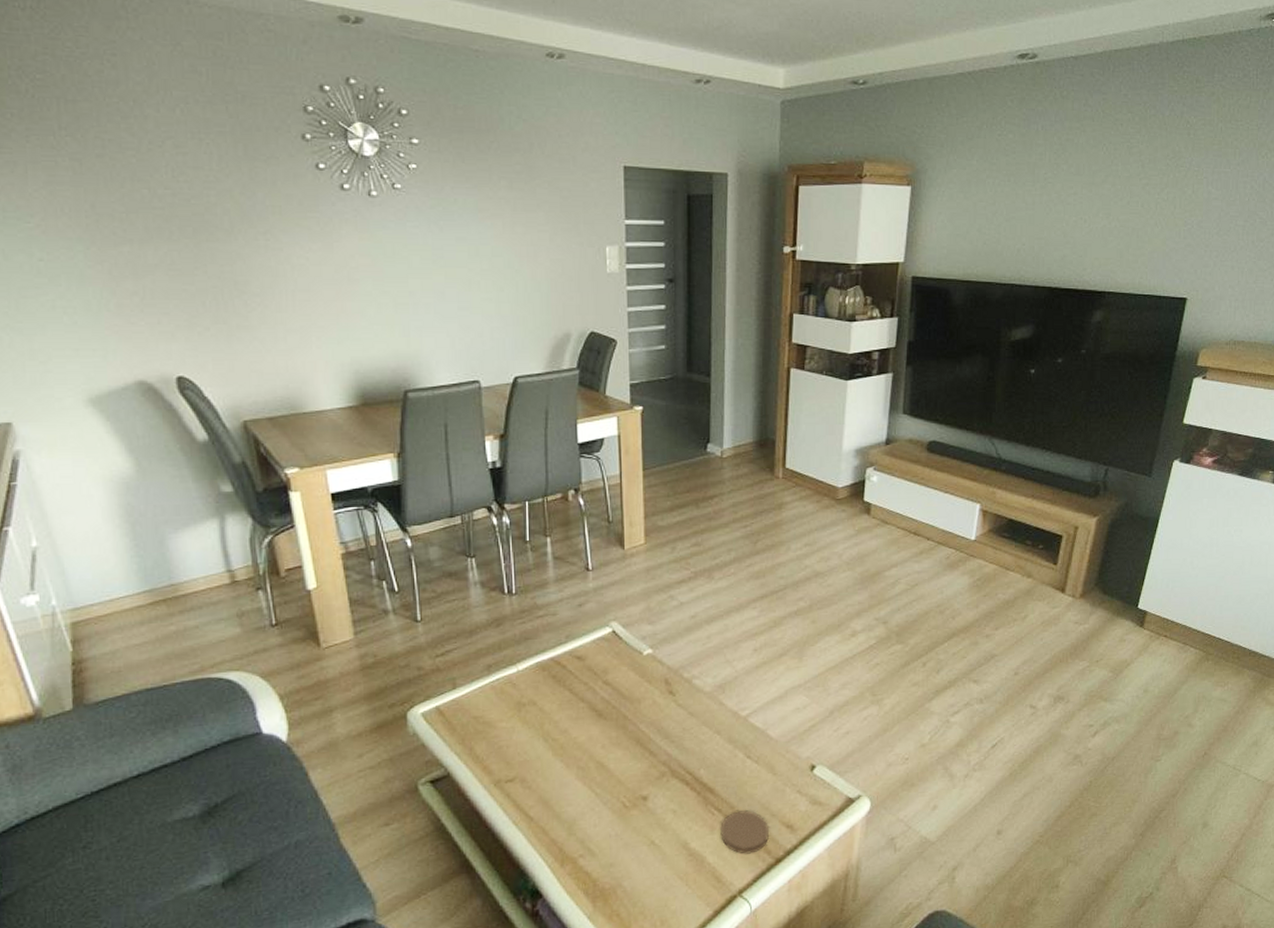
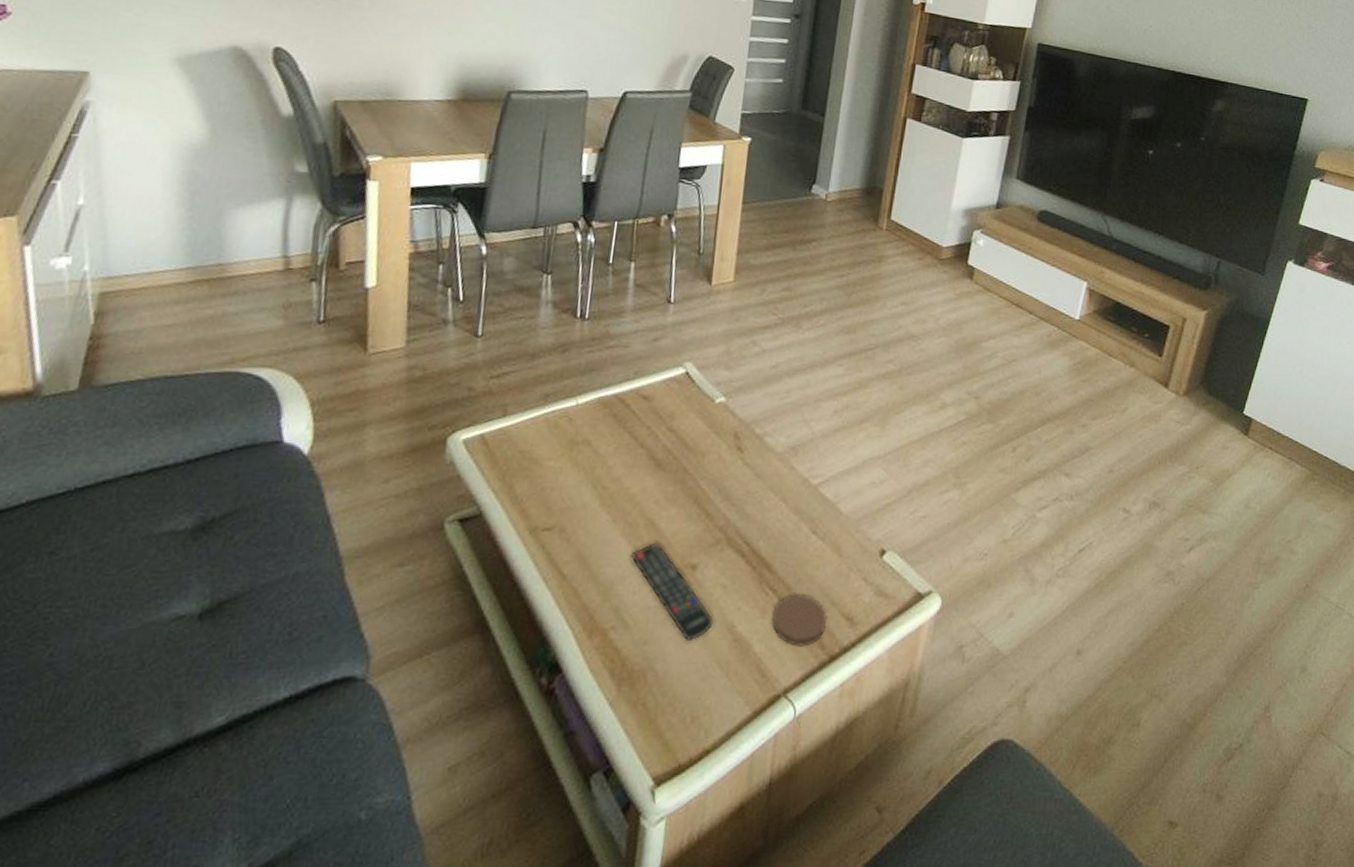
remote control: none [586,781,669,860] -> present [629,542,714,642]

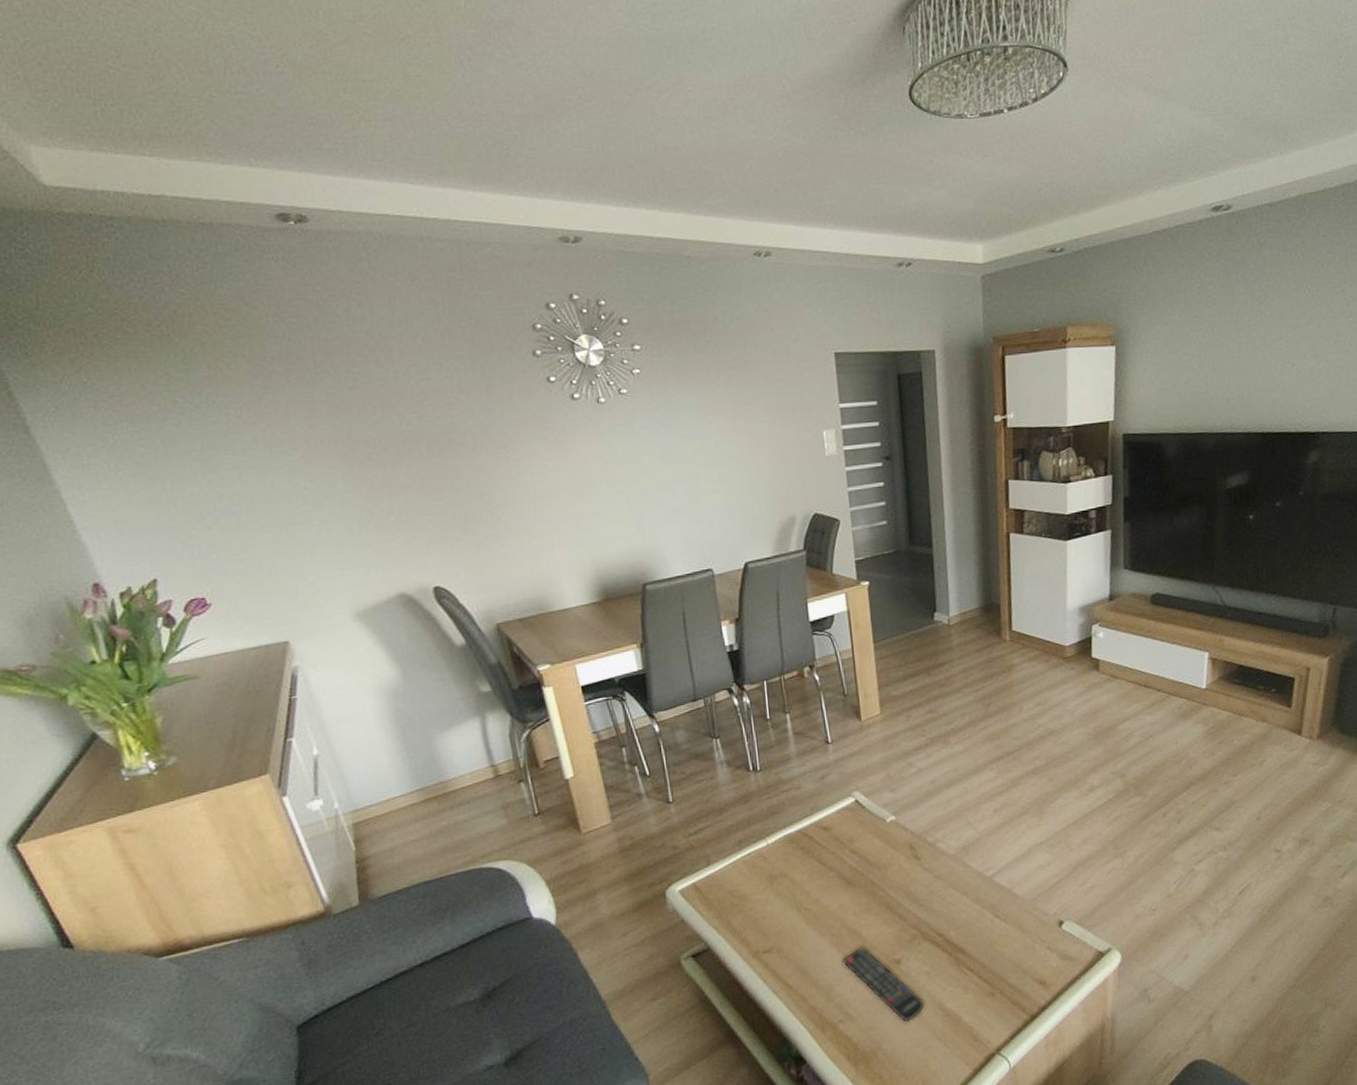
coaster: present [772,594,826,647] -> none [974,969,1022,1012]

